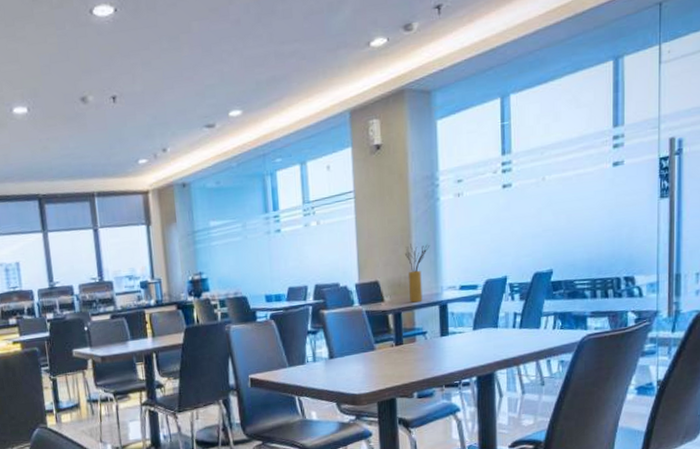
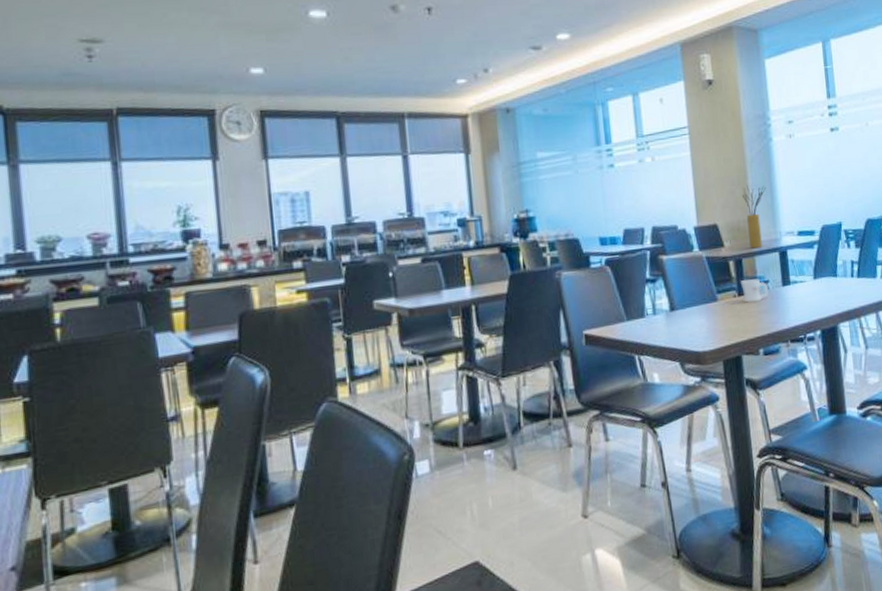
mug: none [399,330,426,352] -> present [741,279,768,303]

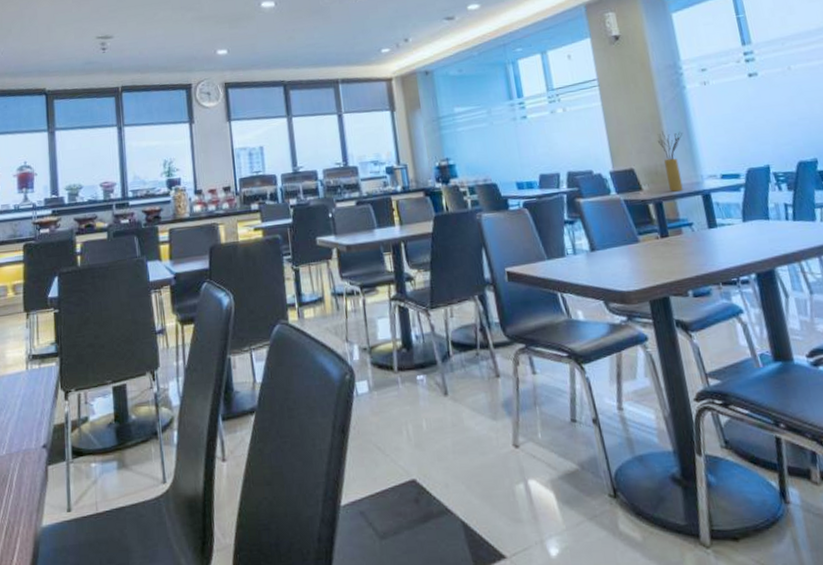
mug: present [741,279,768,303] -> none [663,221,694,245]

